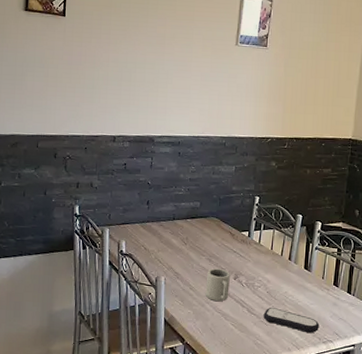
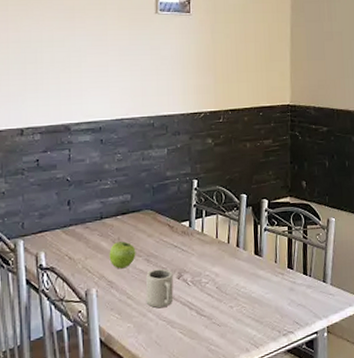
fruit: none [177,241,201,264] -> present [109,241,136,269]
remote control: present [263,307,320,333] -> none [215,303,278,327]

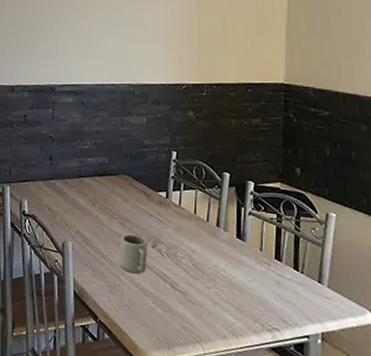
fruit: present [109,241,136,269] -> none [86,201,112,228]

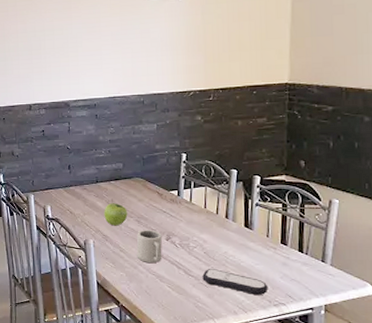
fruit: none [86,201,112,228] -> present [104,203,128,226]
remote control: none [190,282,261,317] -> present [202,268,268,295]

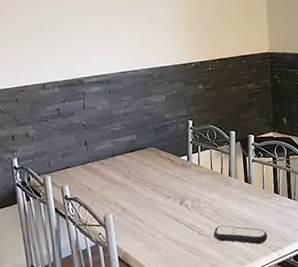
fruit: present [104,203,128,226] -> none [121,174,144,198]
cup: present [136,230,162,264] -> none [153,196,177,230]

